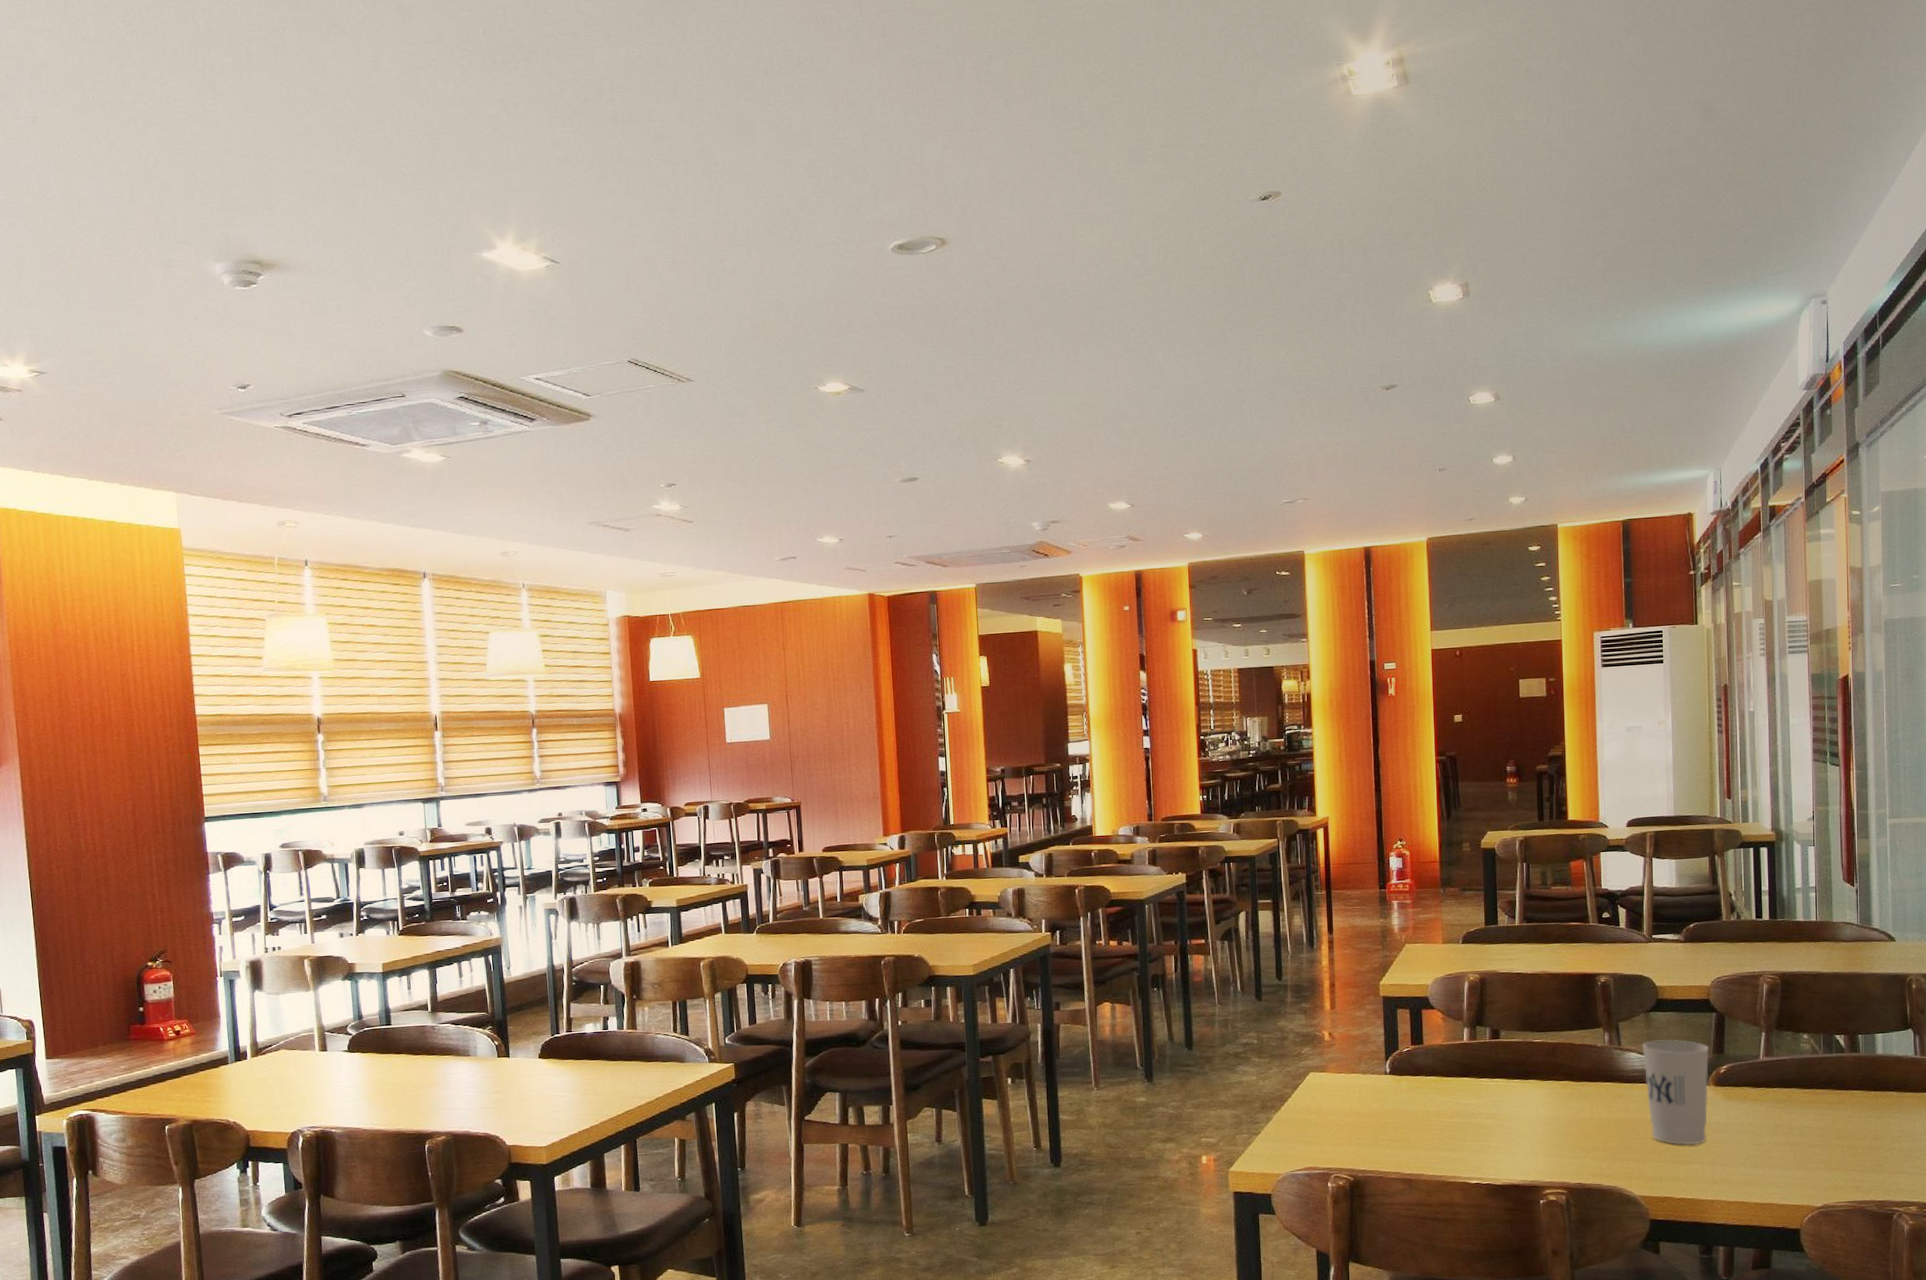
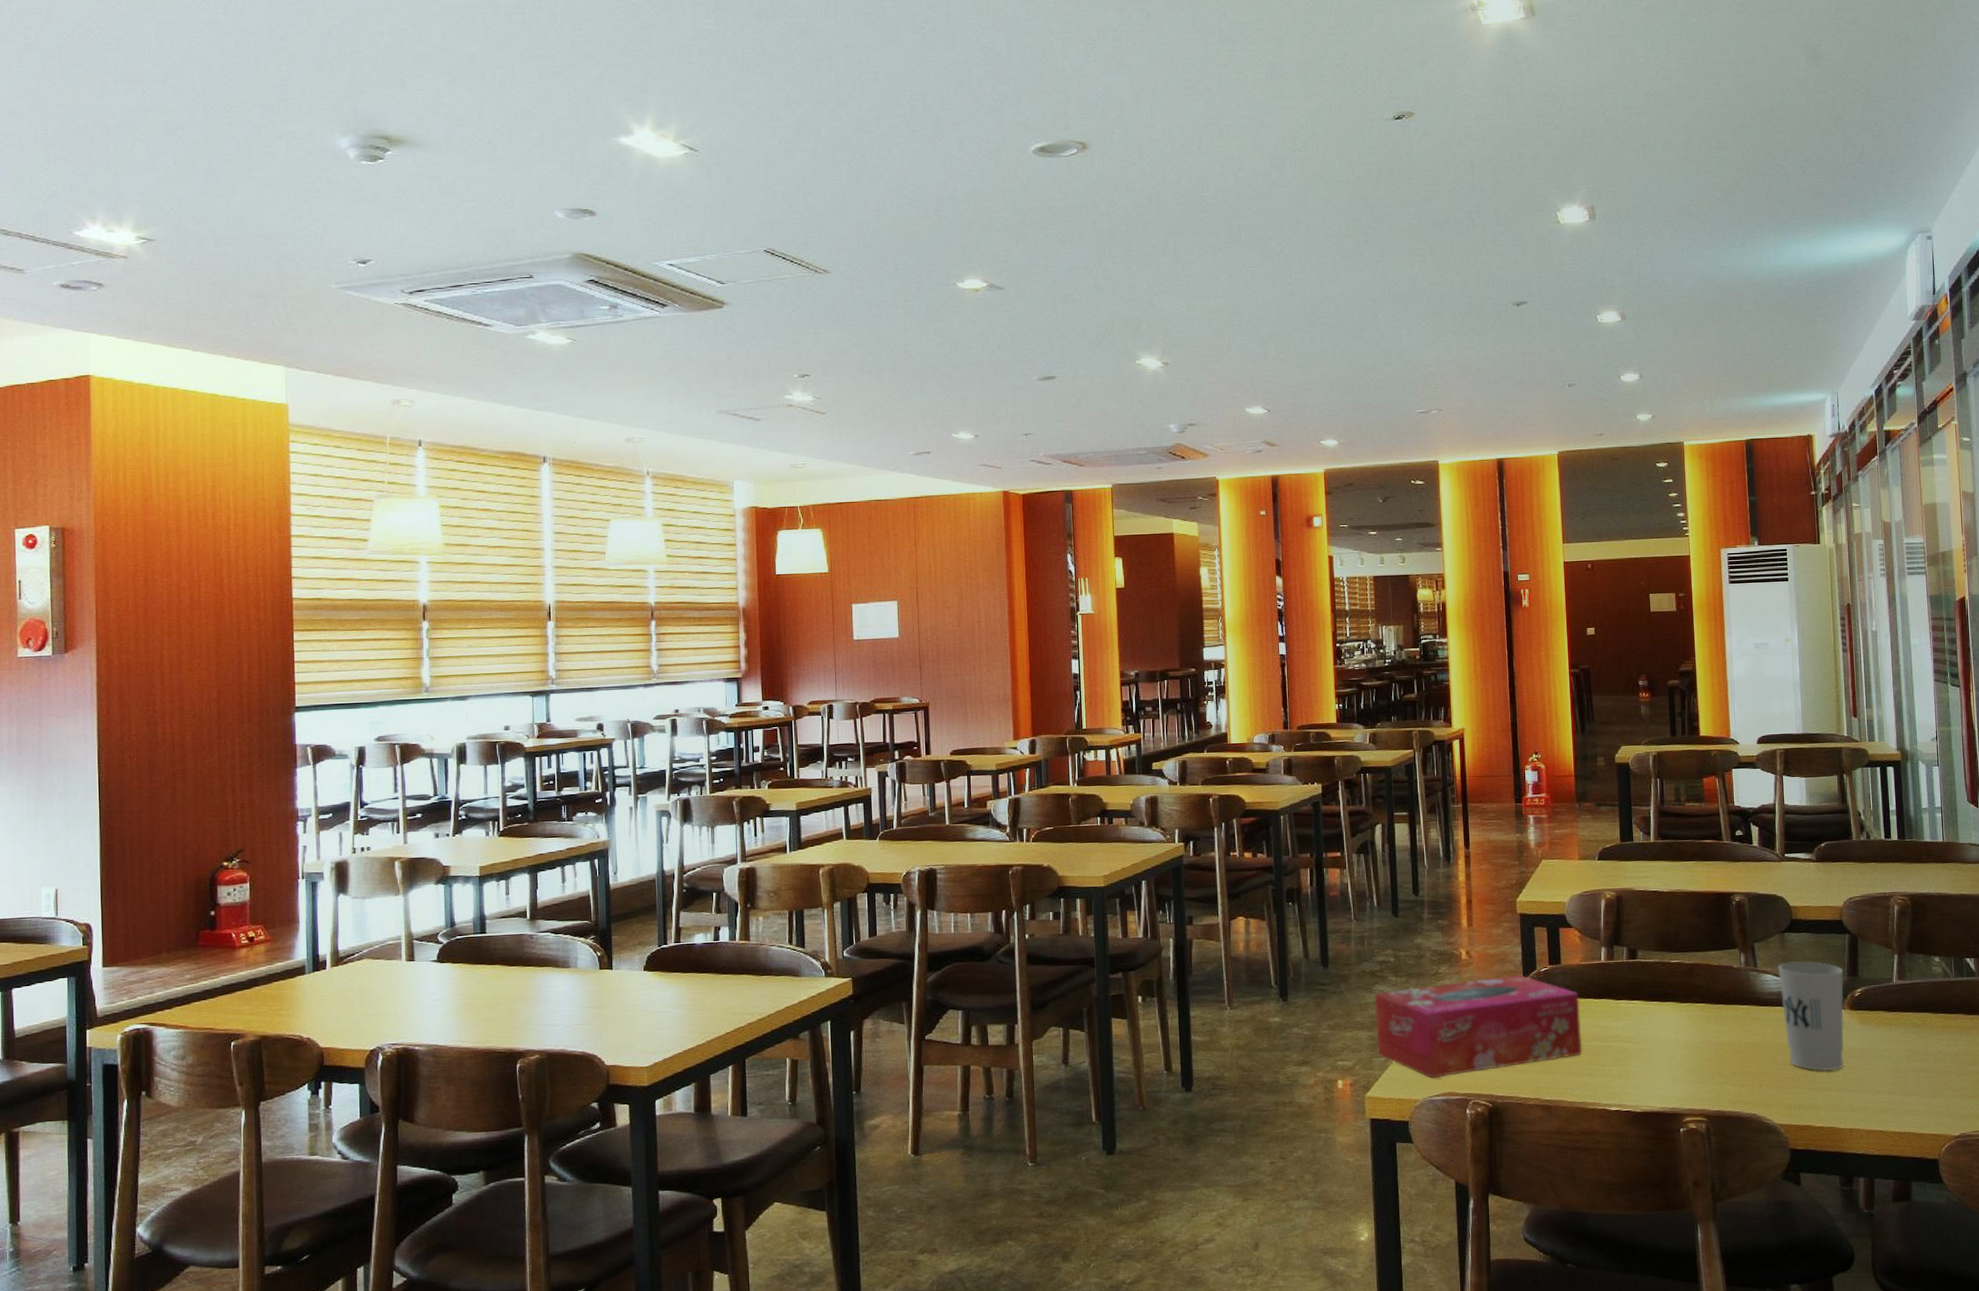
tissue box: none [1237,1054,1443,1154] -> present [1374,974,1582,1078]

